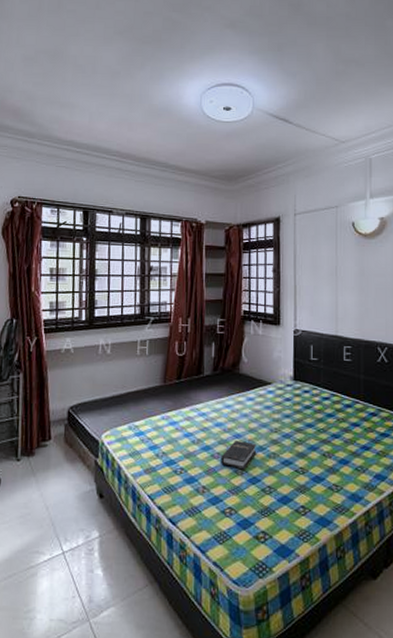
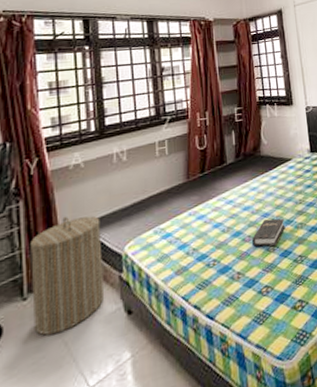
laundry hamper: none [23,395,83,497] -> present [31,216,105,336]

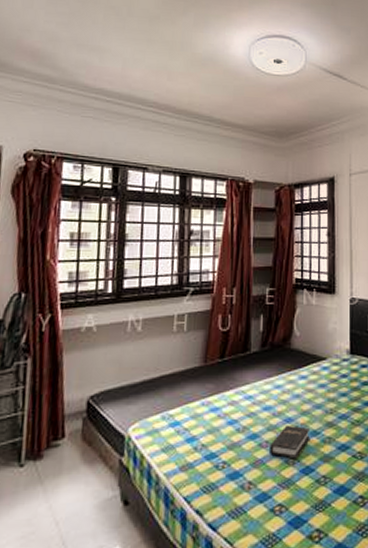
laundry hamper: present [31,216,105,336] -> none [27,382,107,511]

